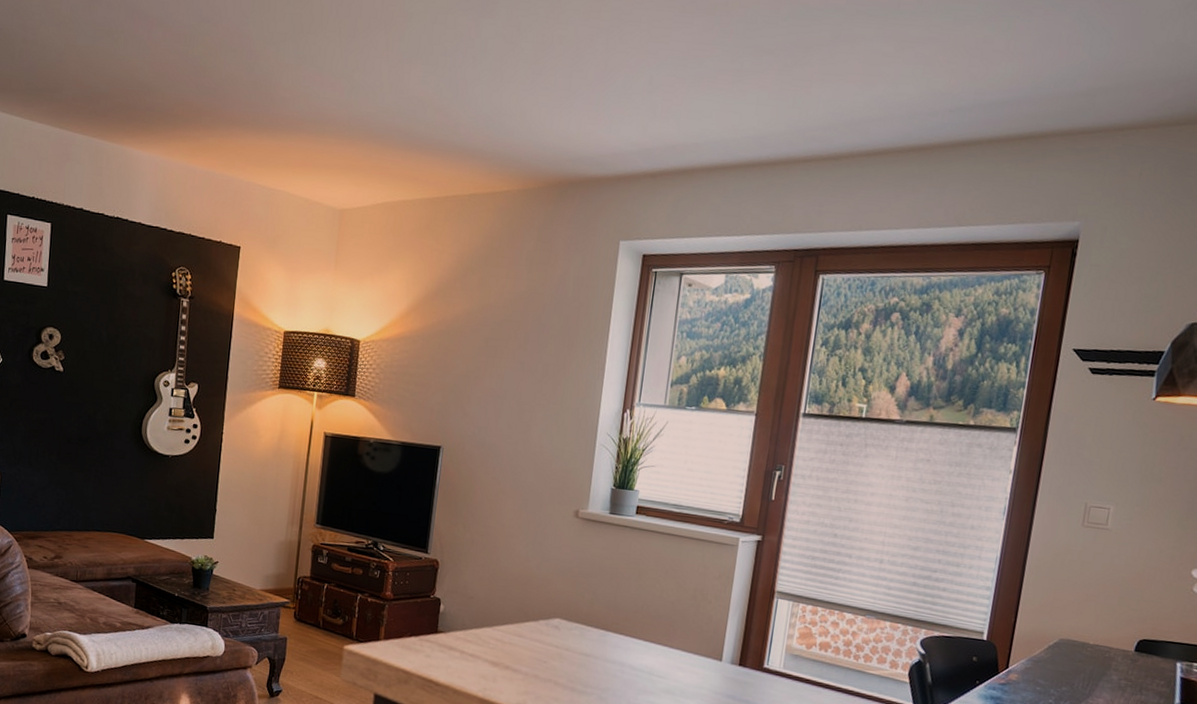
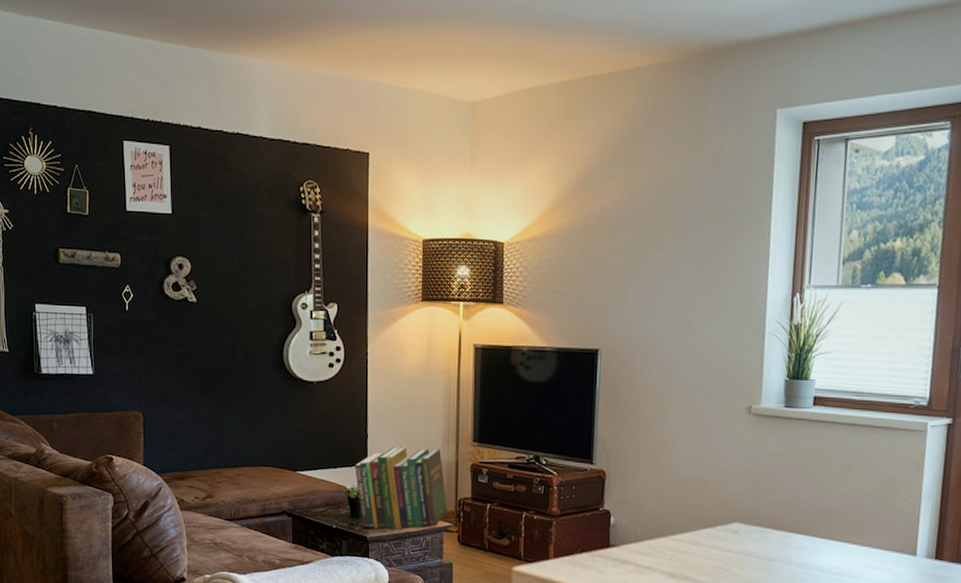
books: none [201,523,287,602] -> present [354,446,448,530]

